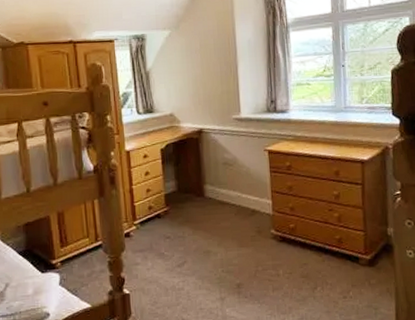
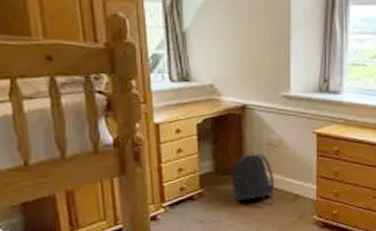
backpack: none [192,171,234,220] -> present [231,152,275,205]

